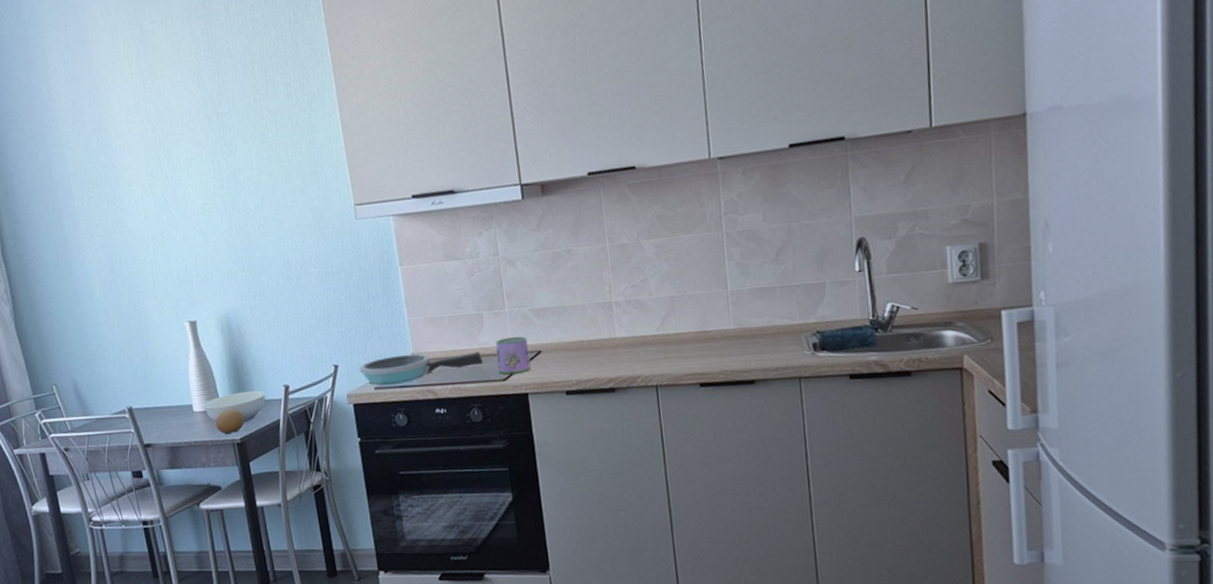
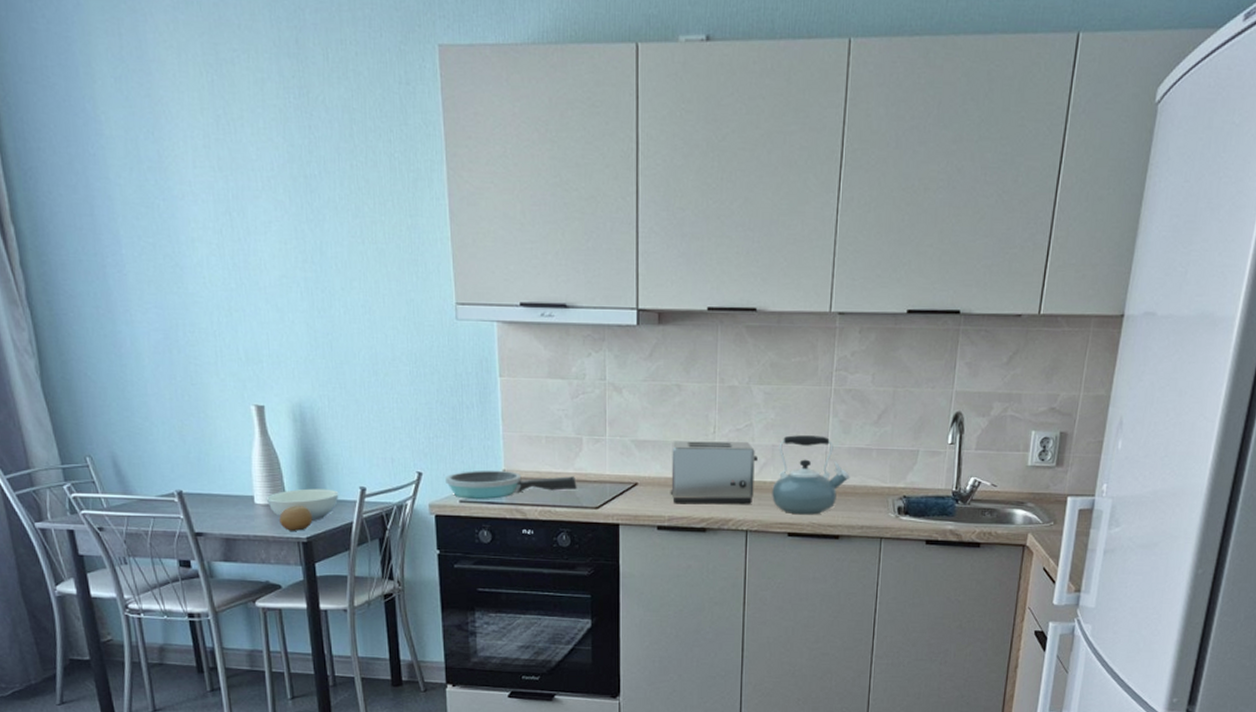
mug: present [495,336,531,375] -> none [592,466,625,503]
toaster: none [570,296,659,367] -> present [670,441,757,504]
kettle: none [676,280,757,364] -> present [772,435,850,515]

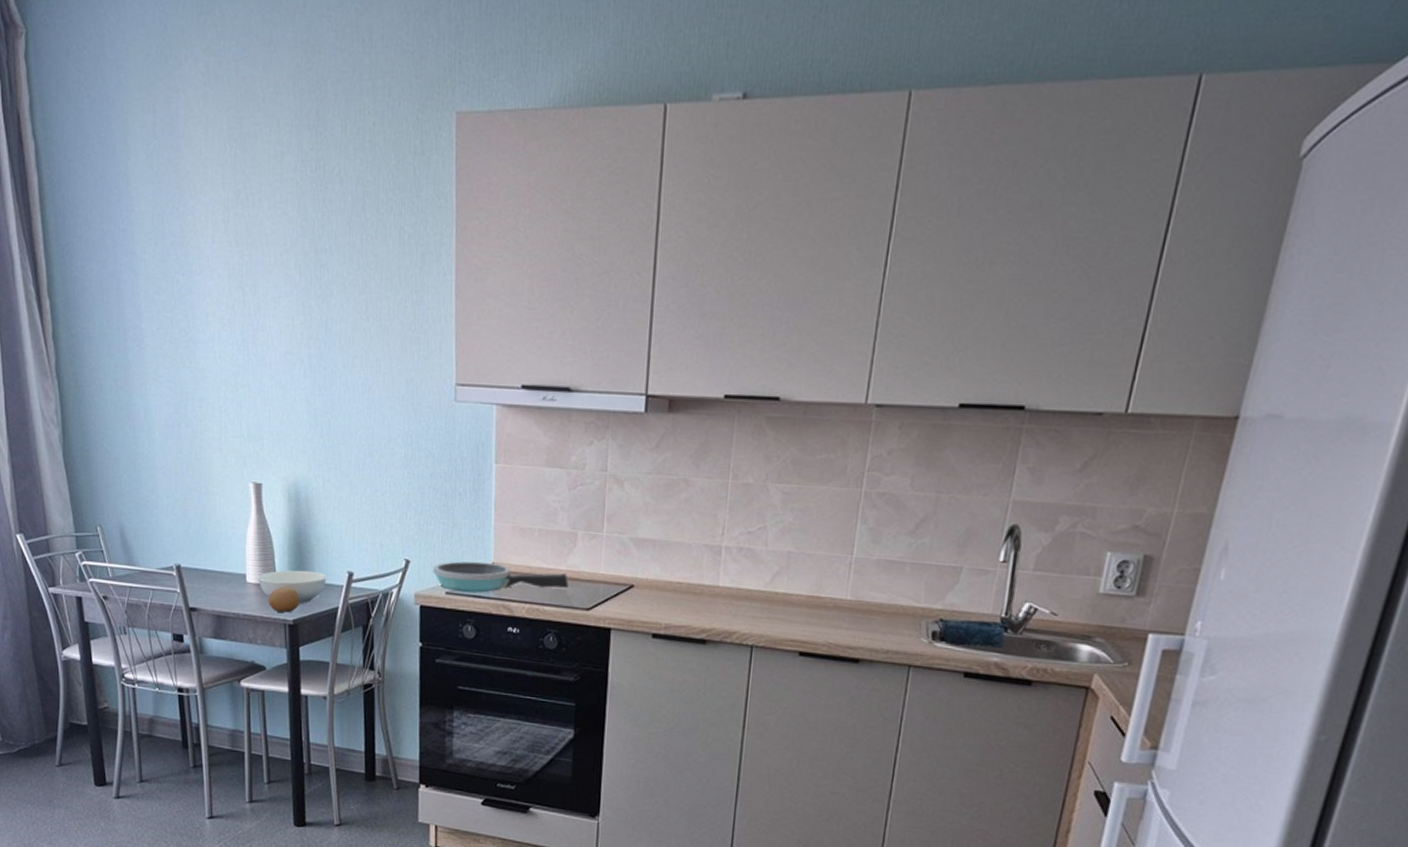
toaster: present [670,441,757,504] -> none [668,541,770,616]
kettle: present [772,435,850,515] -> none [783,542,877,634]

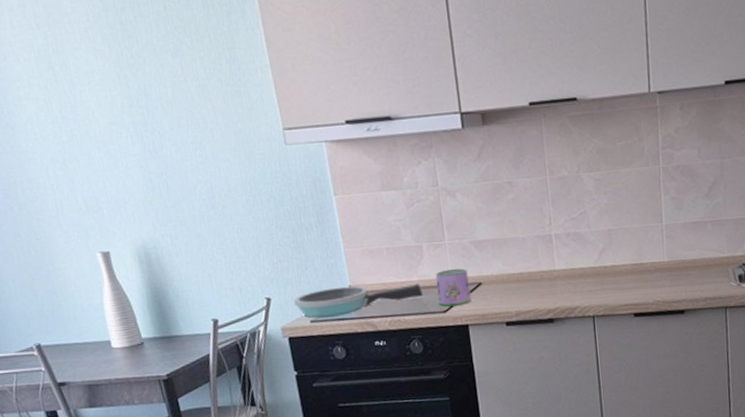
bowl: present [257,570,327,604] -> none [122,324,193,359]
fruit: present [268,586,300,613] -> none [137,344,171,370]
mug: none [583,564,621,606] -> present [435,268,471,307]

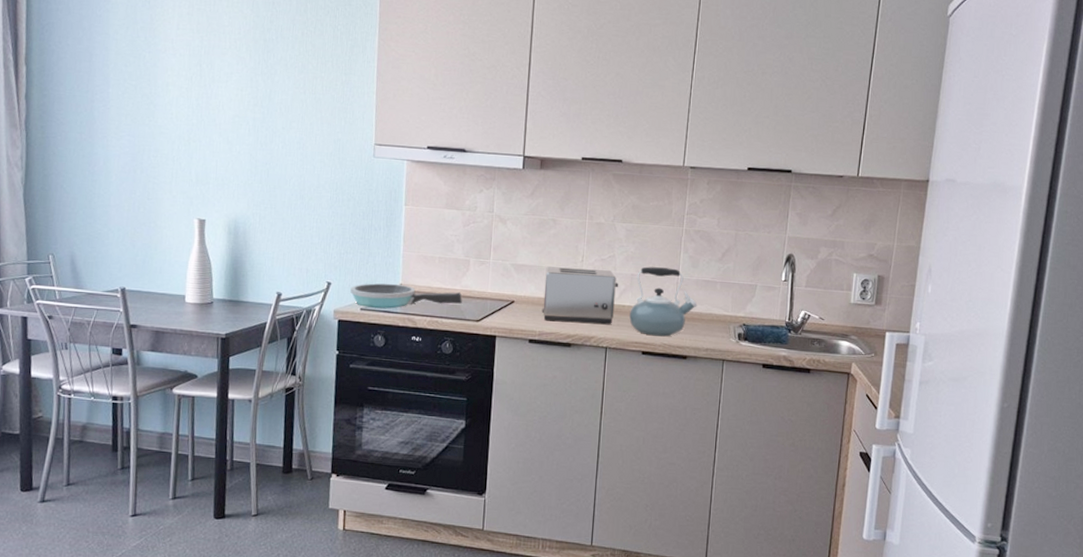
mug: present [435,268,471,307] -> none [474,285,504,318]
toaster: none [510,229,596,298] -> present [541,266,618,324]
kettle: none [613,214,688,295] -> present [629,266,698,337]

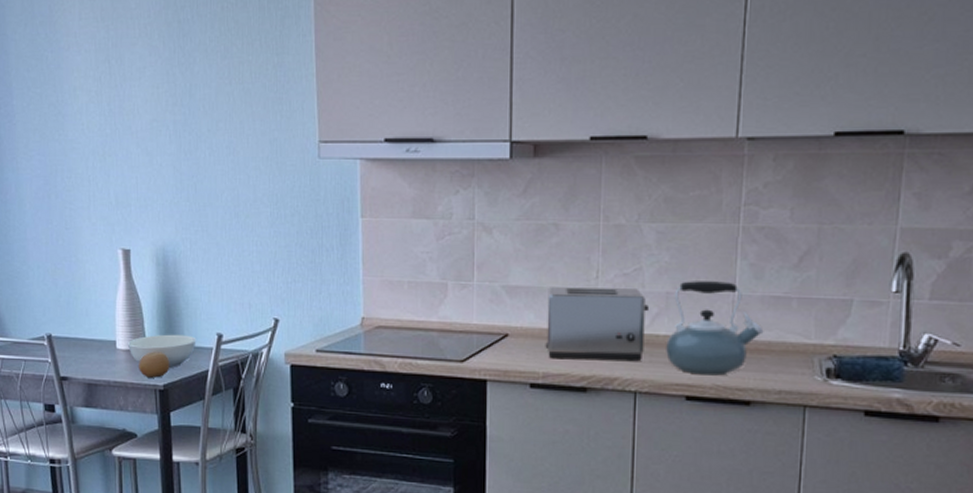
bowl: none [195,291,258,320] -> present [127,334,196,369]
fruit: none [204,305,233,328] -> present [139,351,170,378]
frying pan: present [350,283,462,309] -> none [302,317,441,349]

